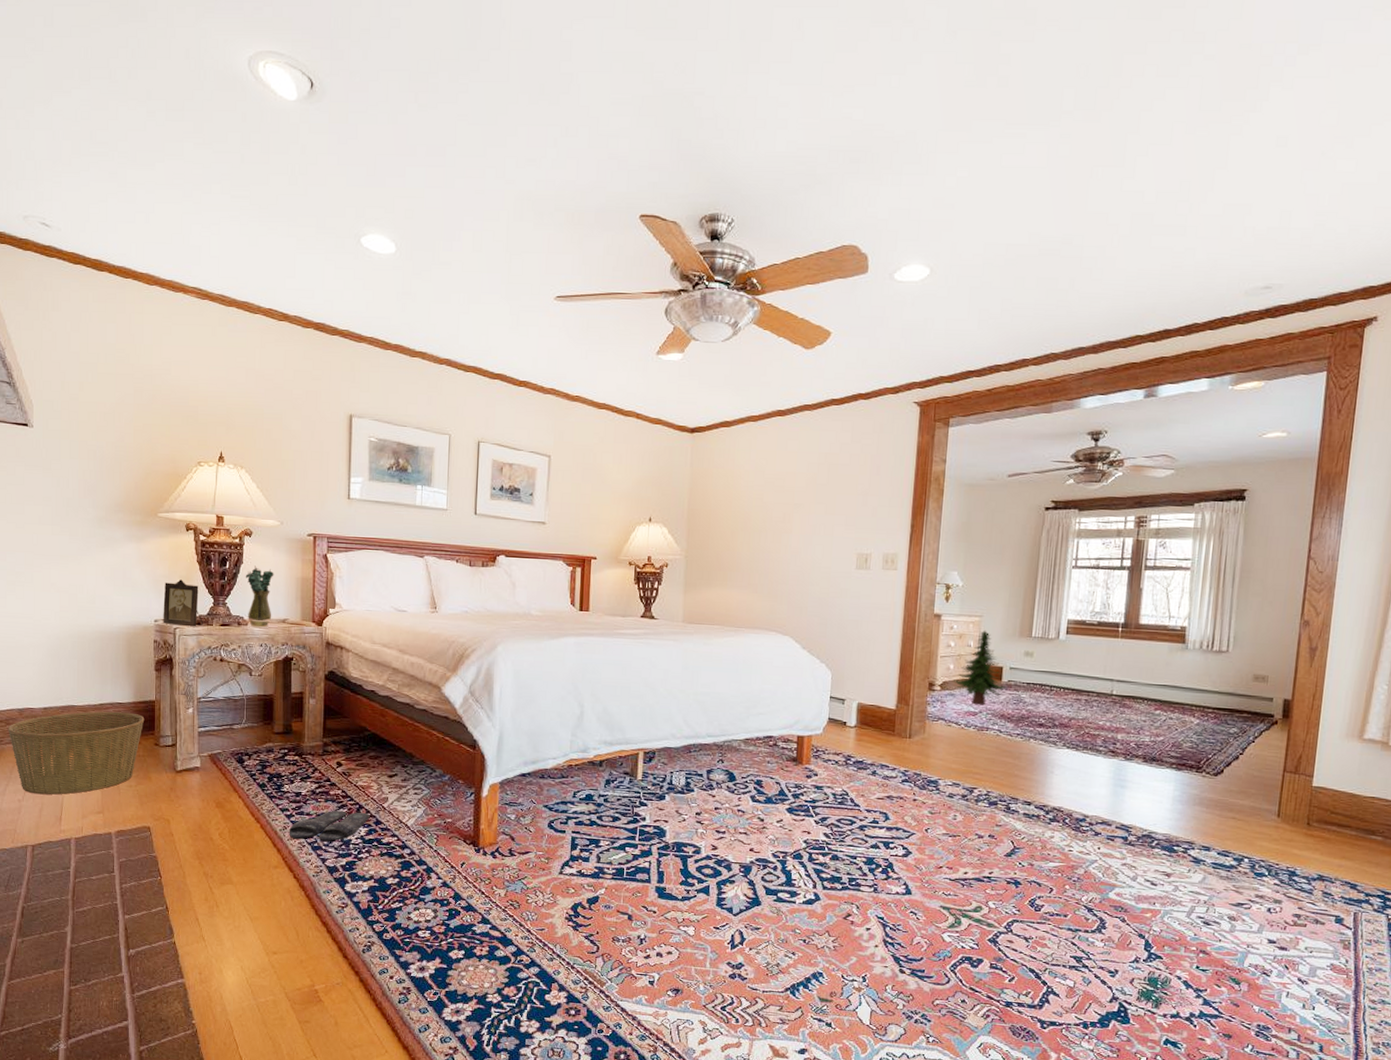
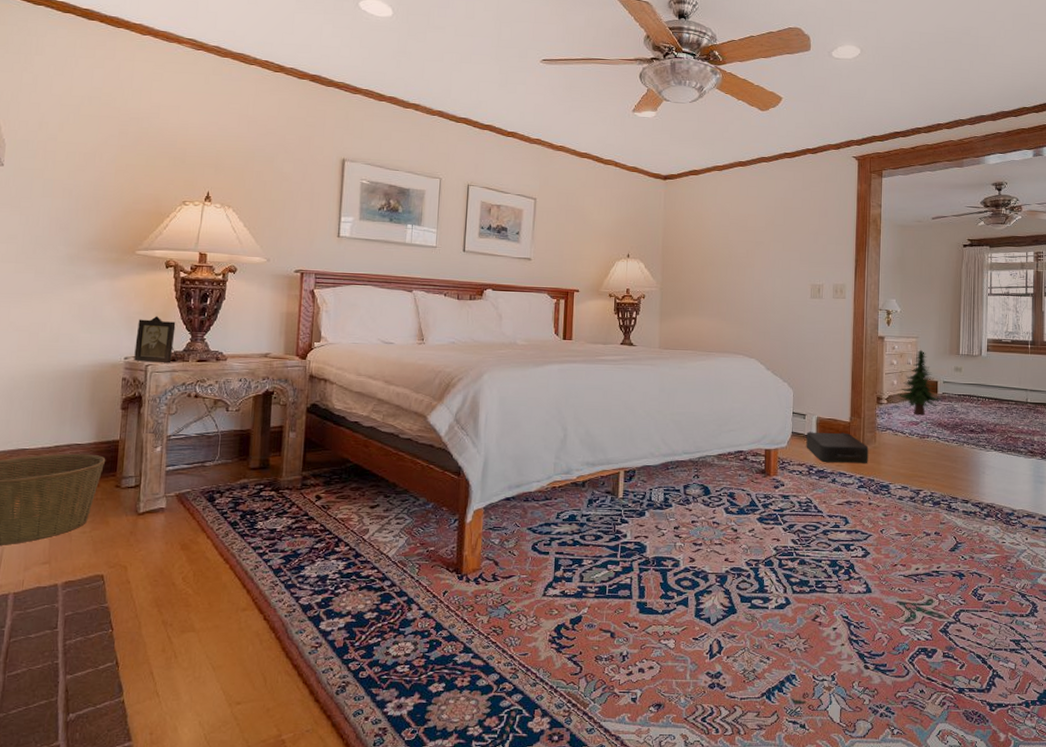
vase: present [245,566,274,628] -> none [227,301,258,363]
slippers: present [289,810,370,842] -> none [260,545,349,579]
suitcase: none [844,718,916,755] -> present [806,431,869,463]

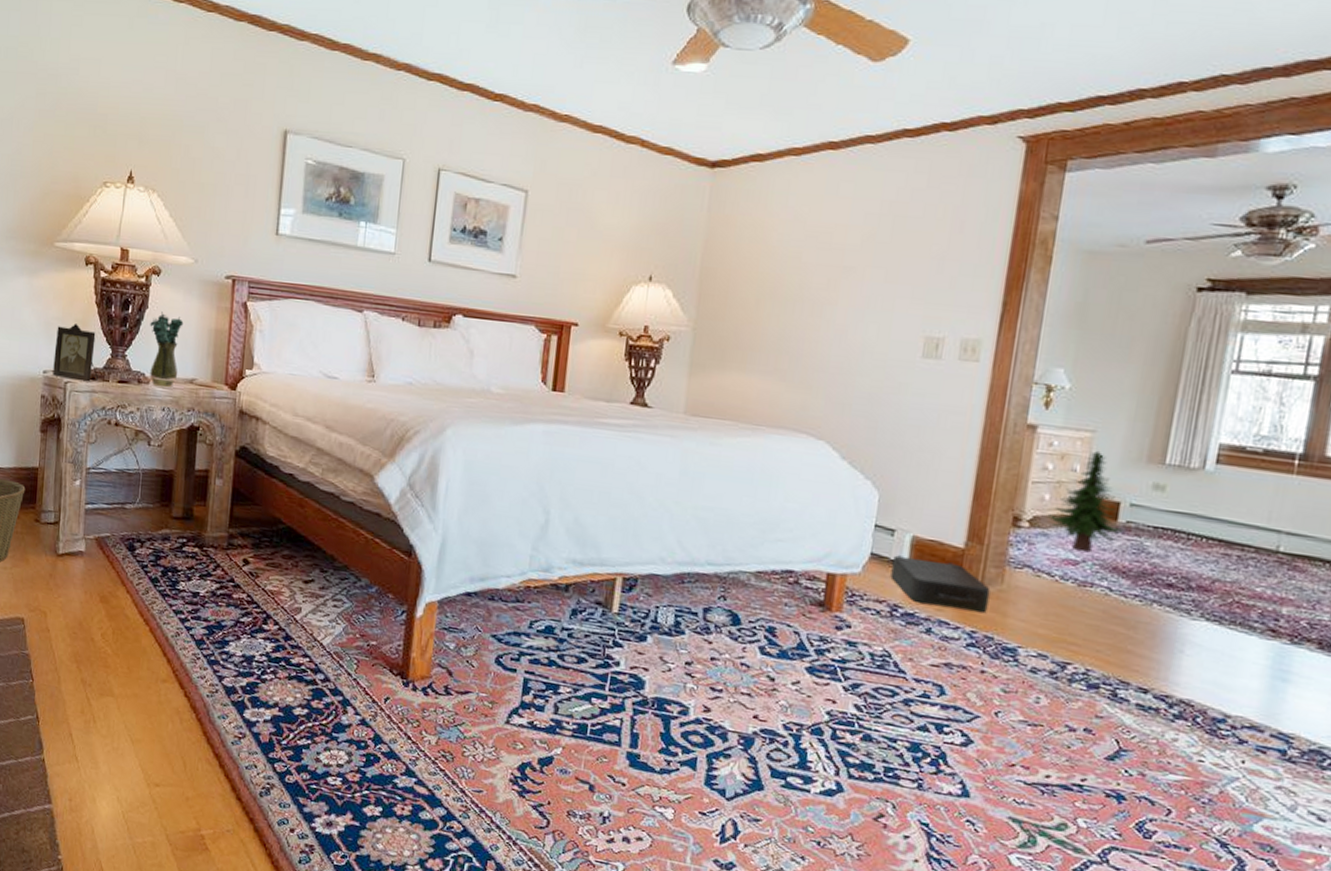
vase: none [227,301,258,363] -> present [150,311,184,388]

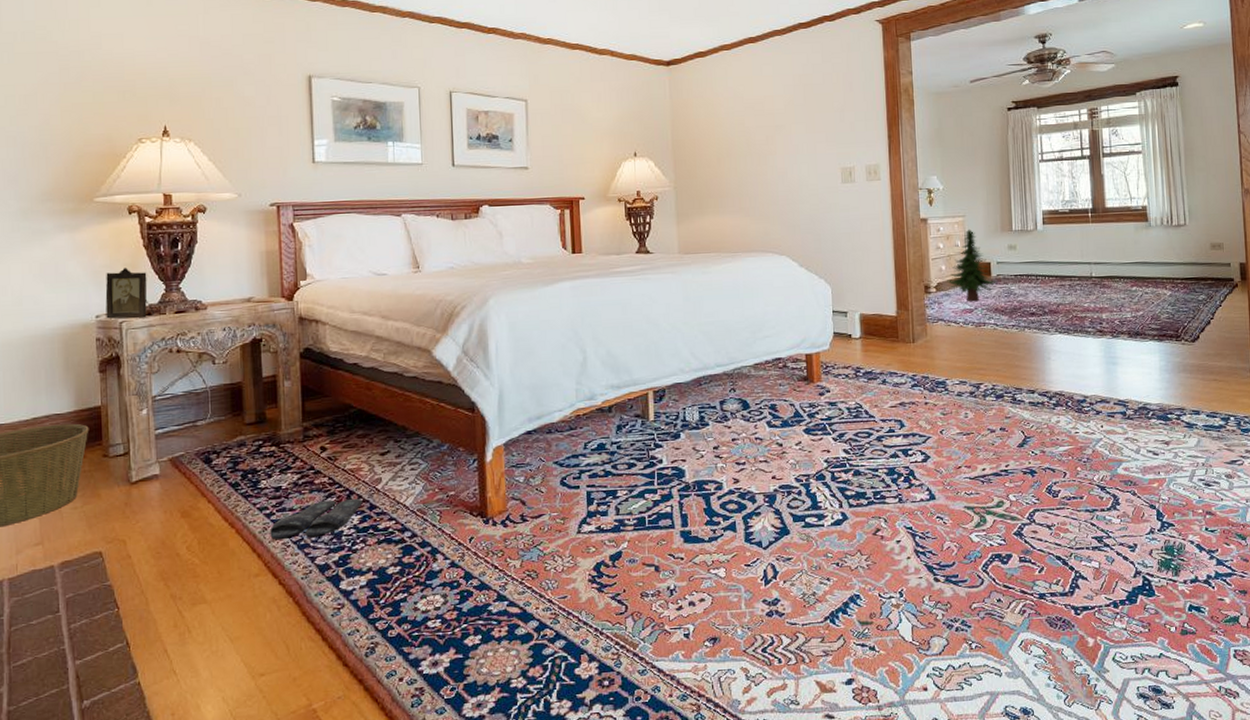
vase: present [150,311,184,388] -> none [201,244,235,311]
slippers: none [182,618,279,656] -> present [270,498,363,539]
suitcase: present [890,555,991,612] -> none [850,328,921,362]

